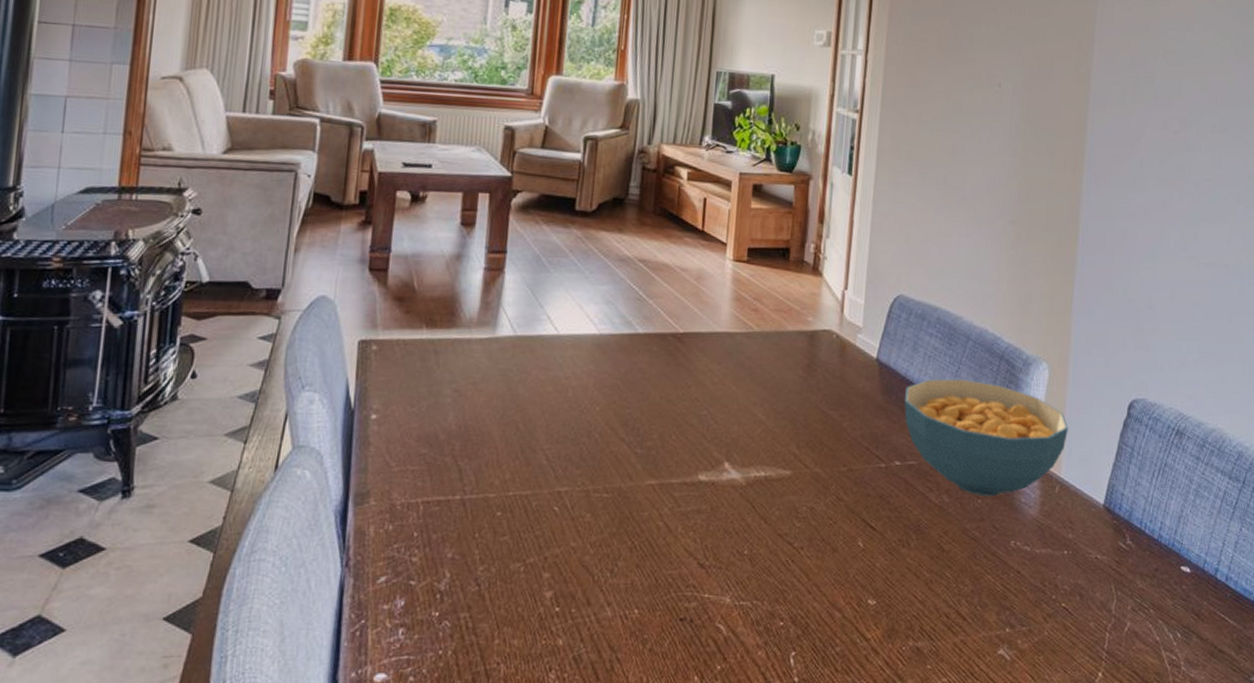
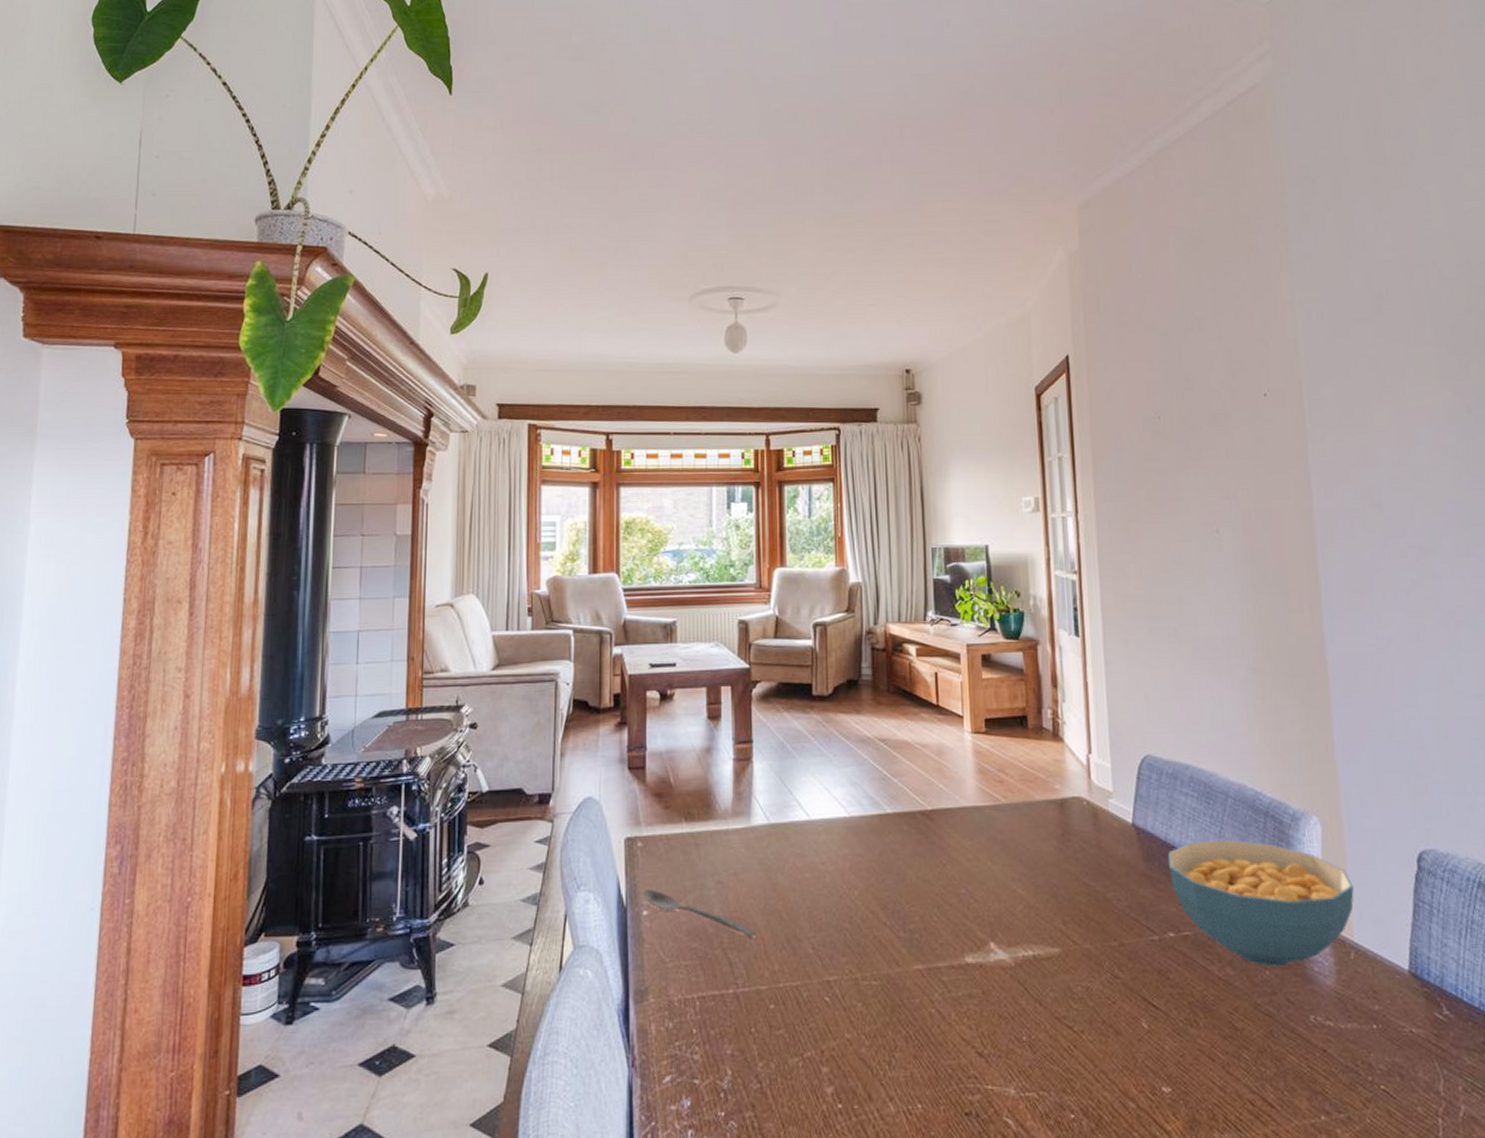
spoon: none [374,394,490,445] -> present [644,890,756,936]

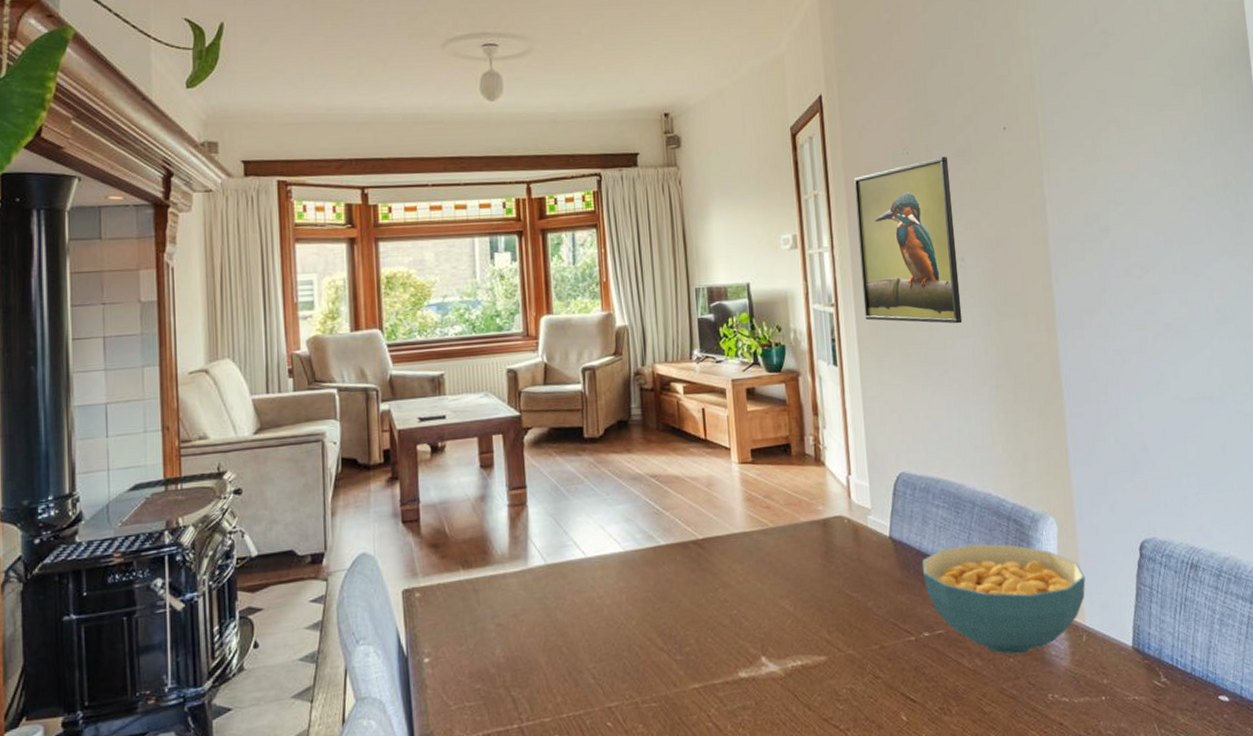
spoon: present [644,890,756,936] -> none [424,637,538,673]
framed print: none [1101,422,1217,599] -> present [854,157,963,324]

